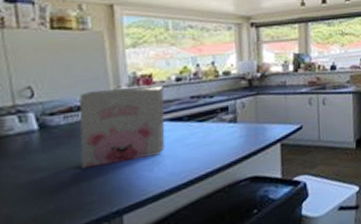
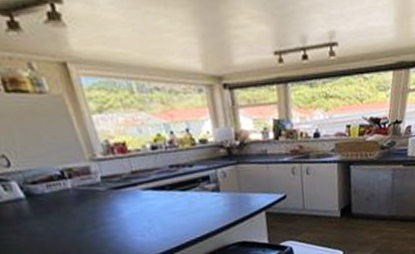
cereal box: present [79,86,165,169] -> none [56,154,153,234]

